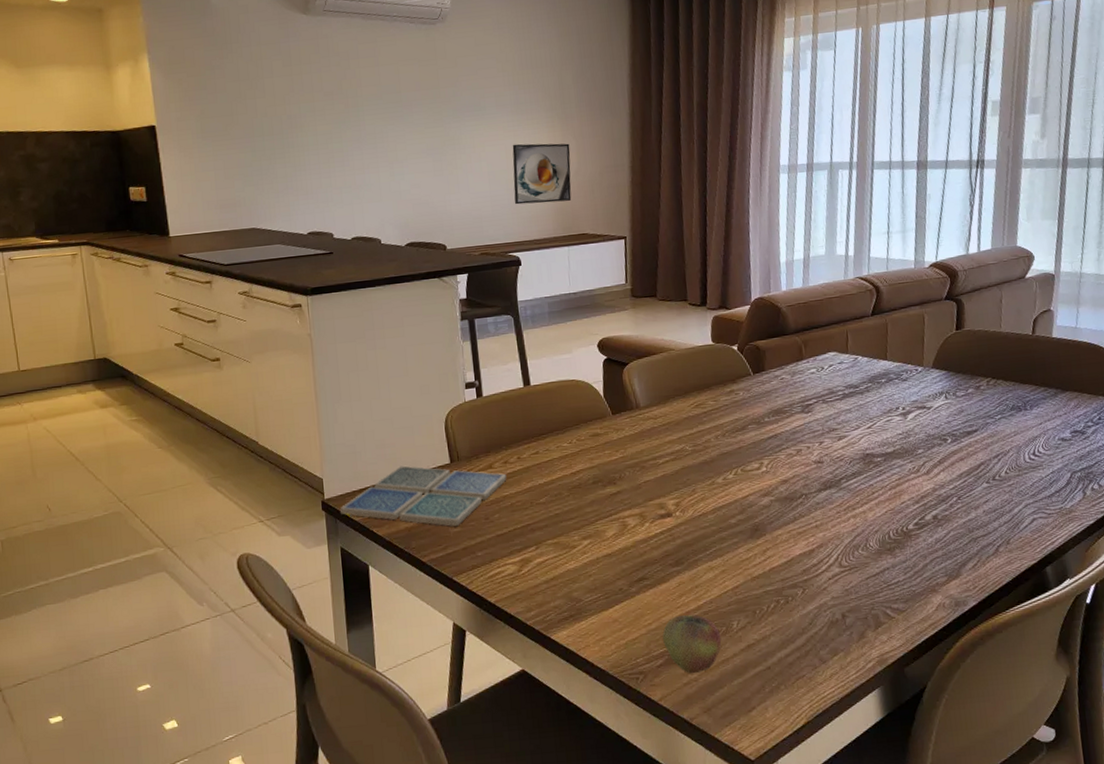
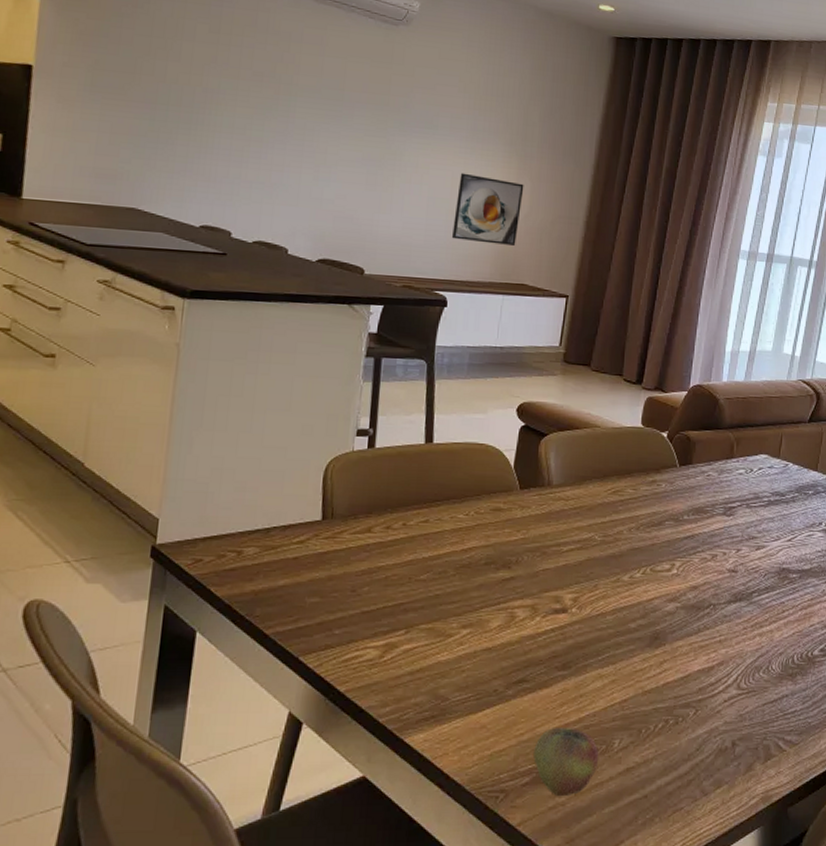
drink coaster: present [340,465,507,527] -> none [173,516,386,597]

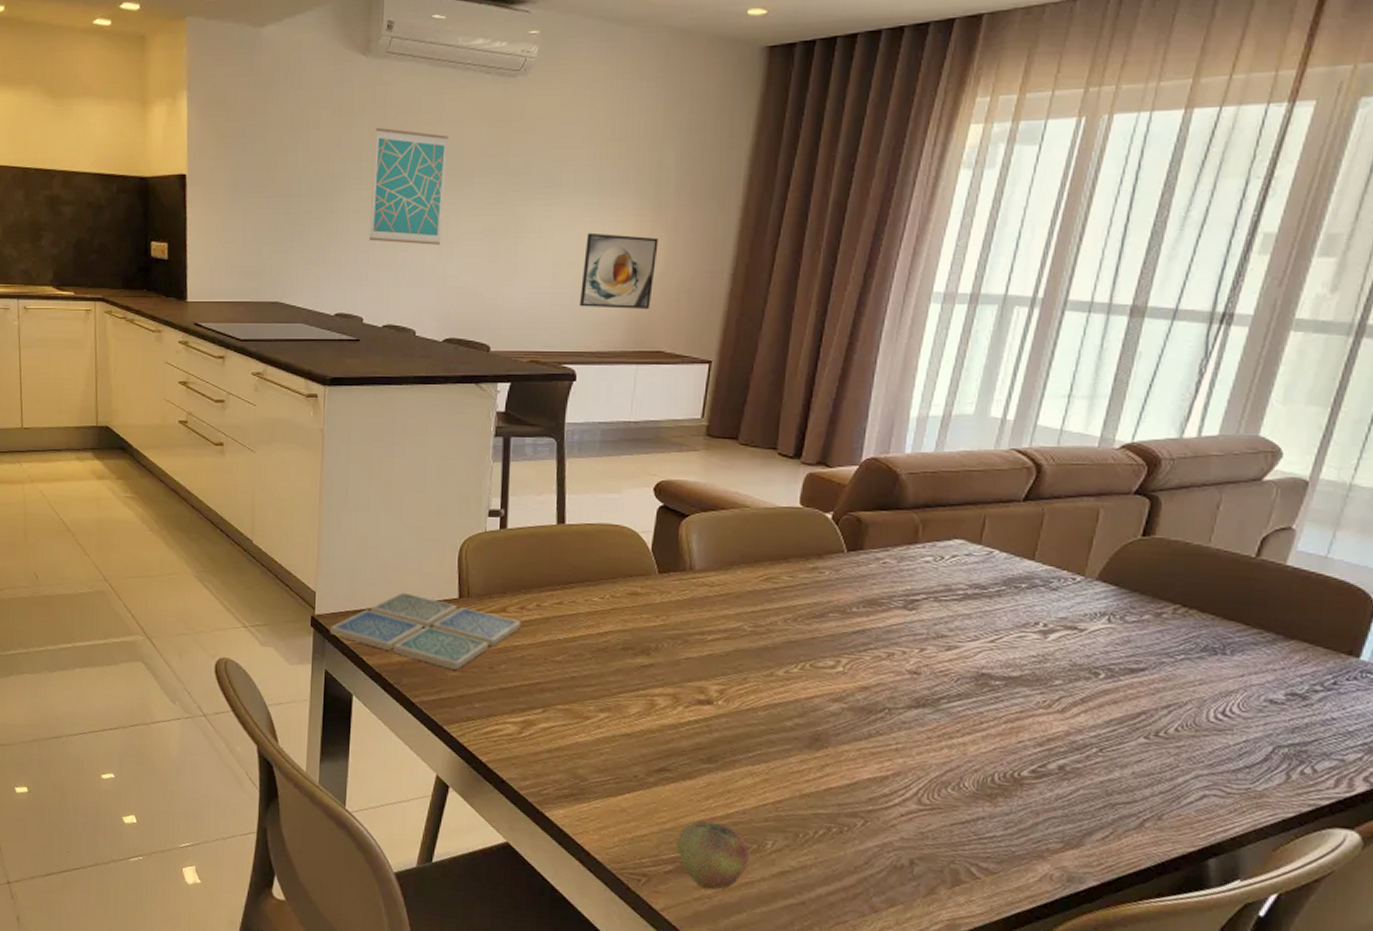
drink coaster: none [173,516,386,597] -> present [330,592,521,671]
wall art: none [242,49,331,169] -> present [369,127,449,245]

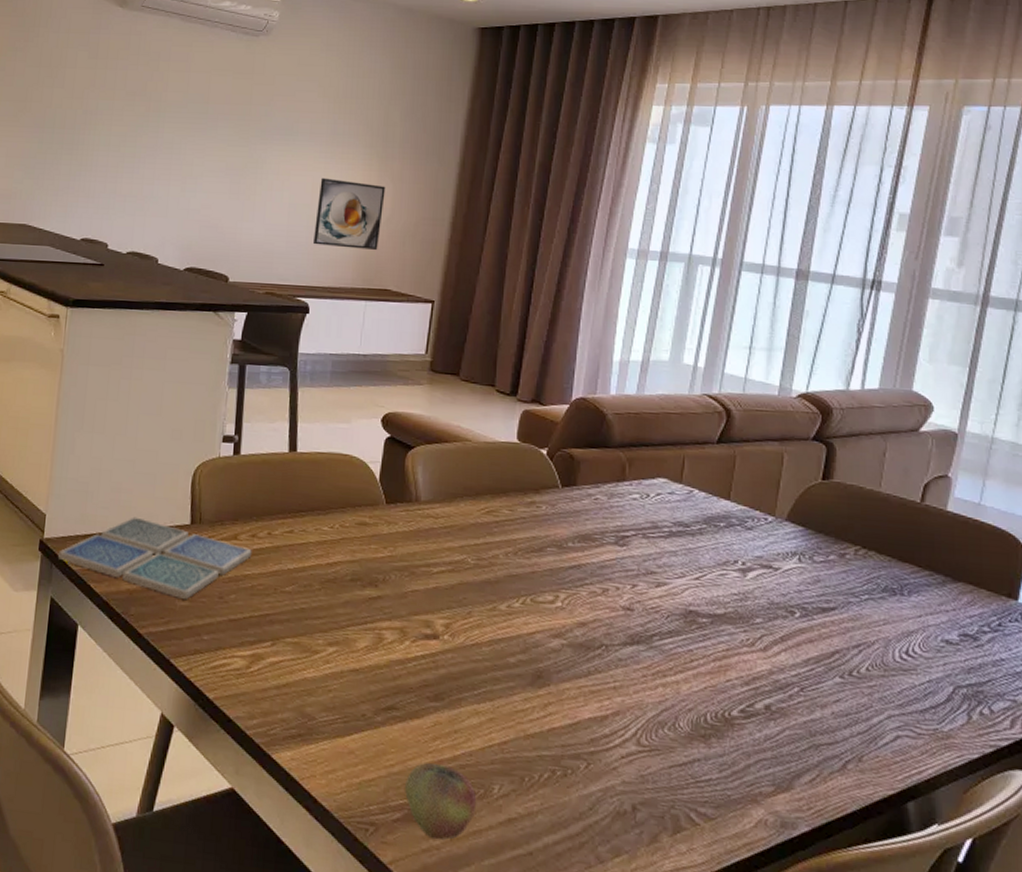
wall art: present [369,127,449,245] -> none [117,71,196,180]

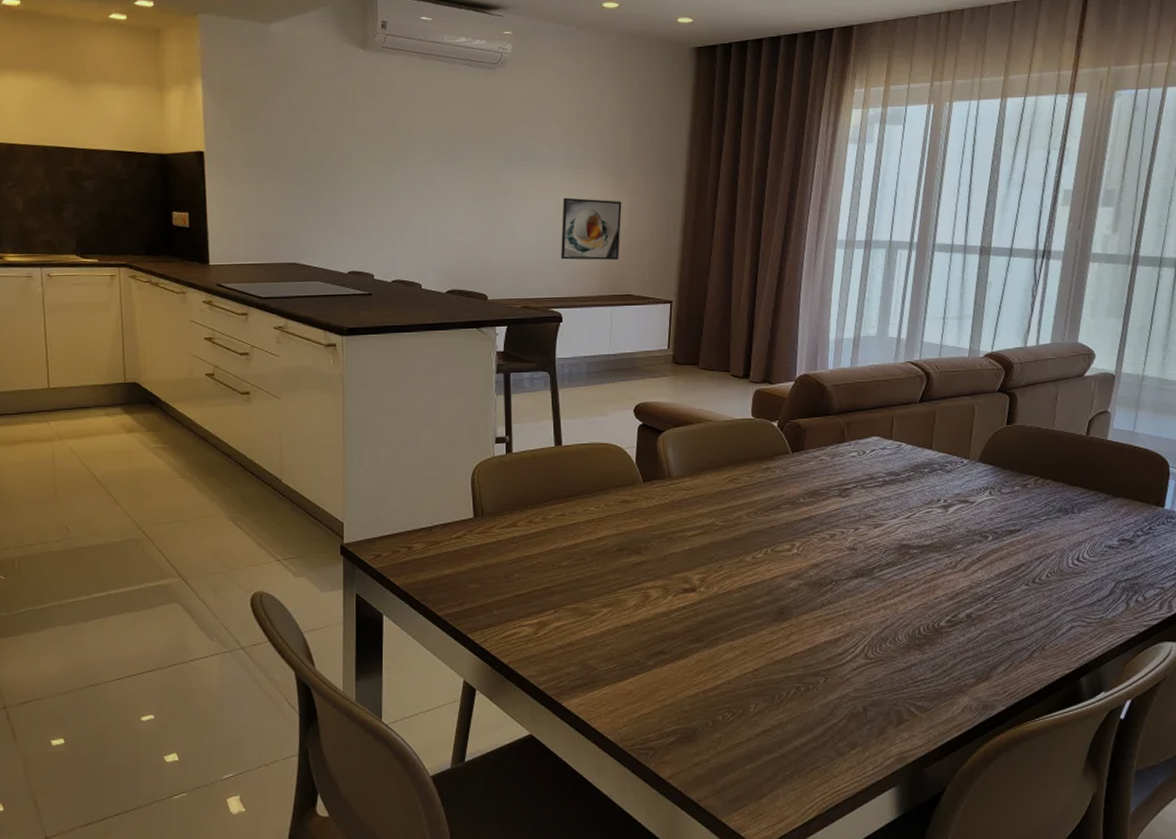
drink coaster: present [58,516,252,600] -> none [359,516,530,583]
apple: present [405,763,476,840] -> none [677,694,736,755]

